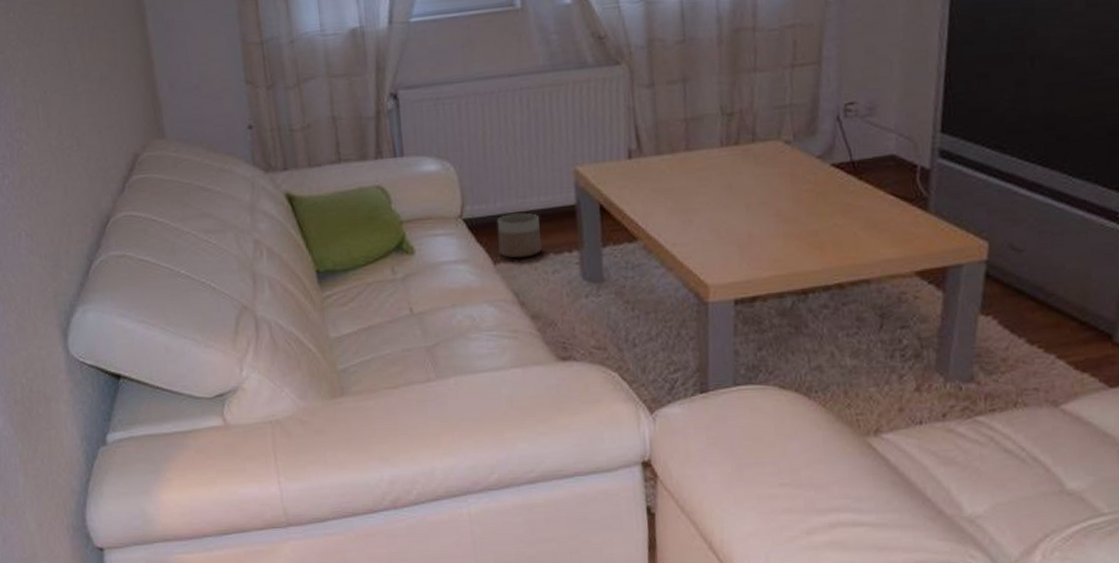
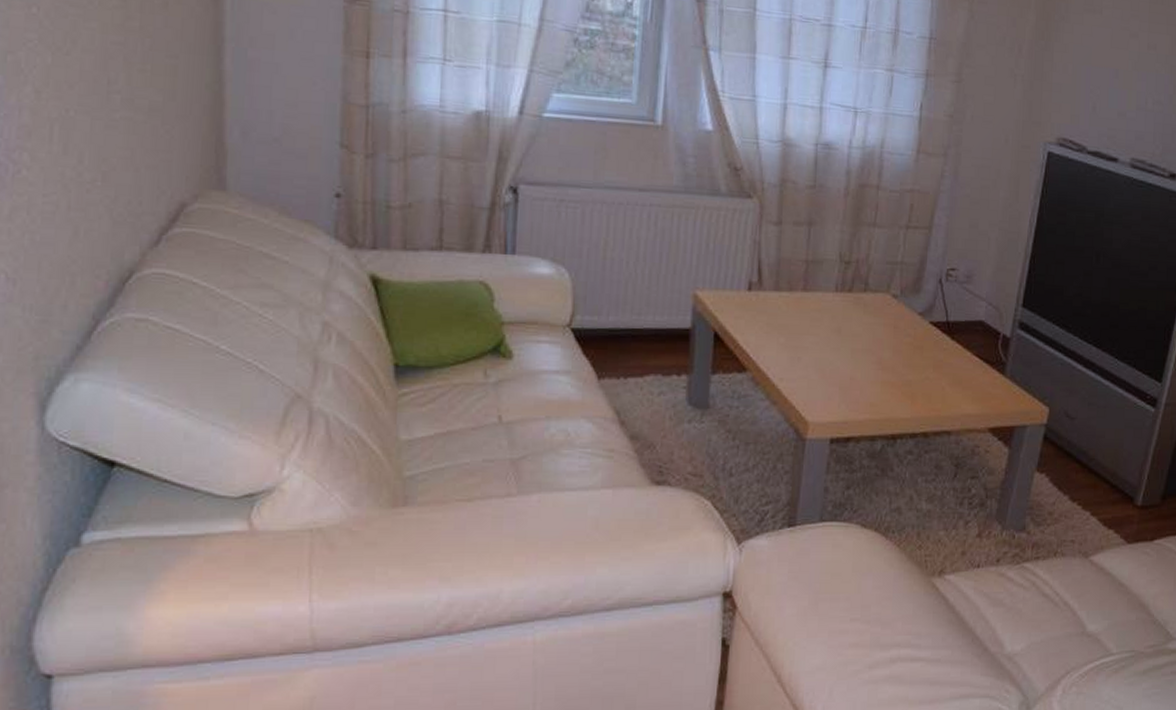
planter: present [496,213,542,258] -> none [605,329,652,376]

